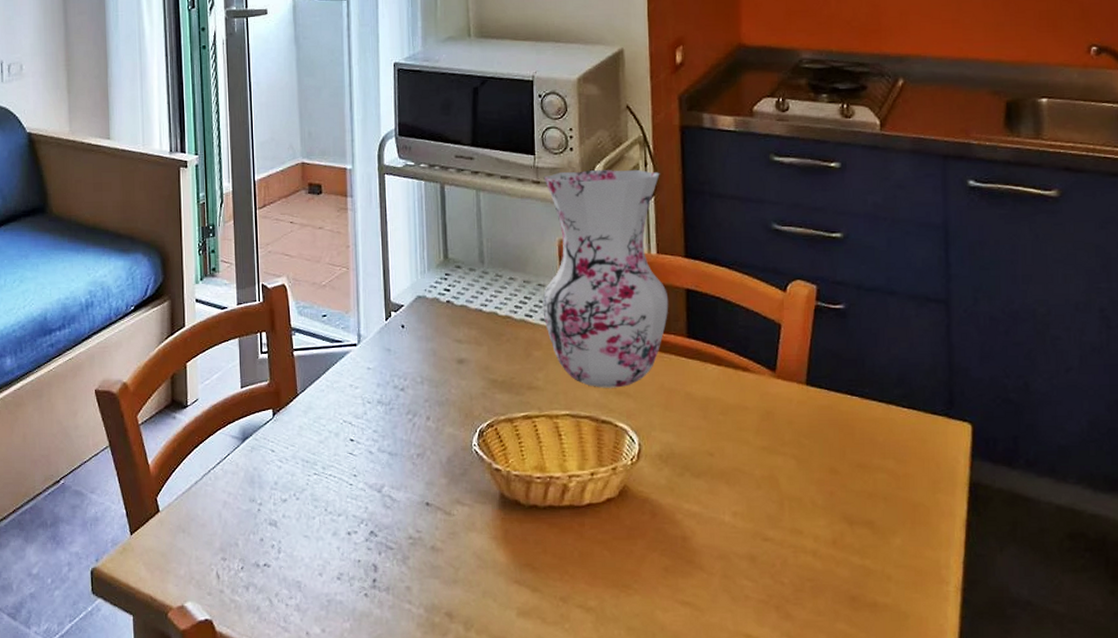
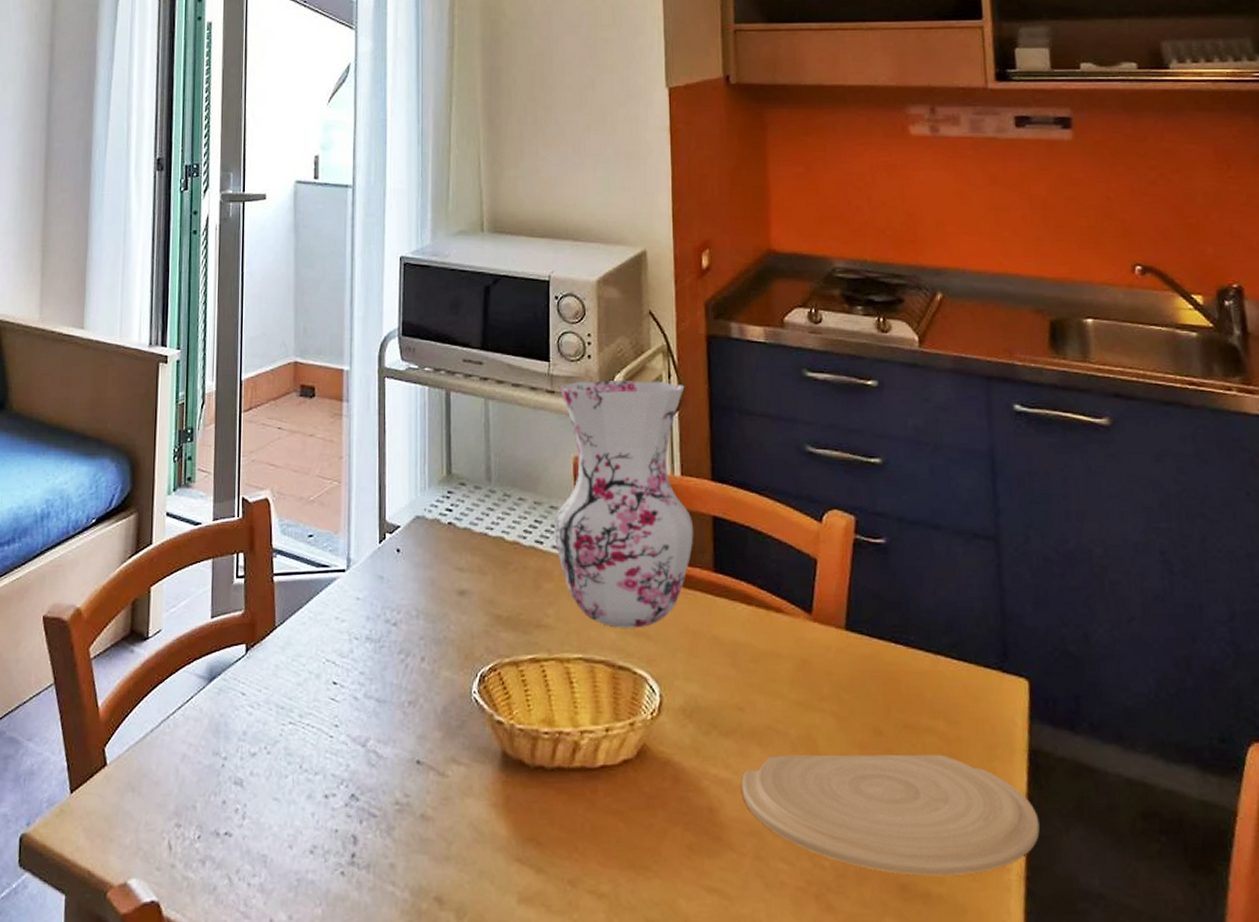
plate: none [711,488,976,589] -> present [742,754,1040,876]

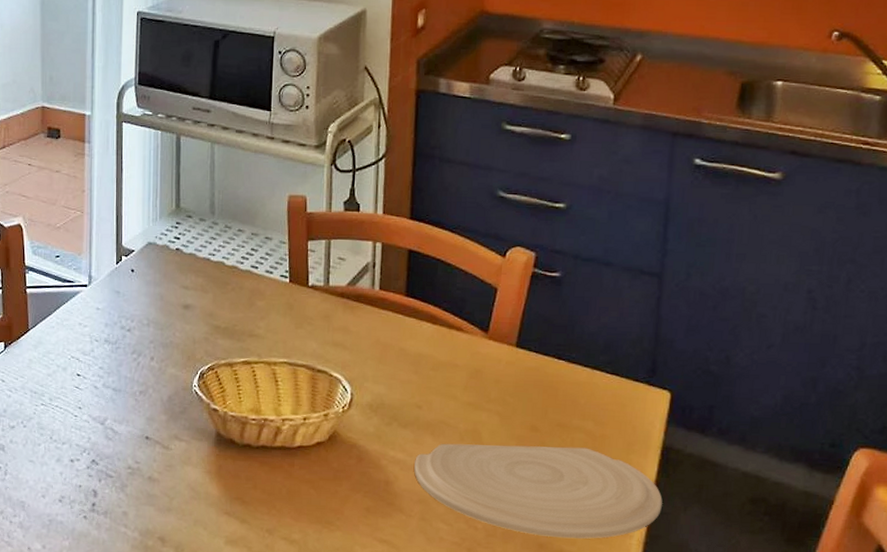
vase: present [554,379,694,628] -> none [268,128,392,340]

